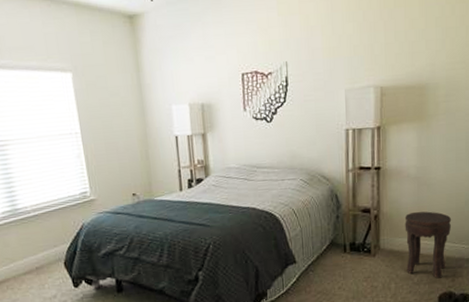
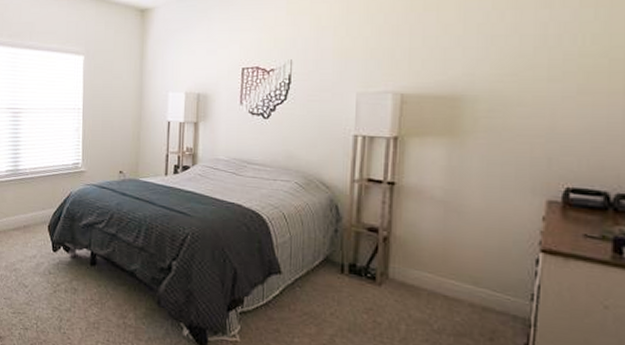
side table: present [404,211,452,279] -> none [423,242,492,332]

